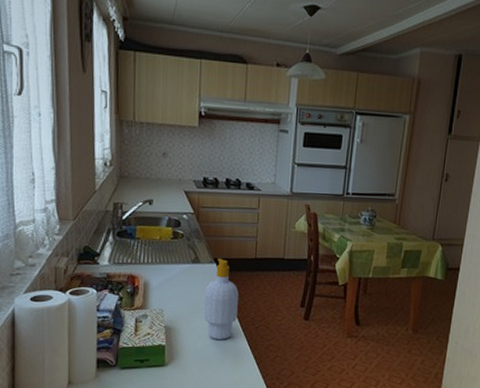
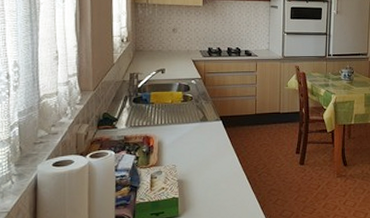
soap bottle: present [203,258,239,340] -> none [212,116,242,188]

